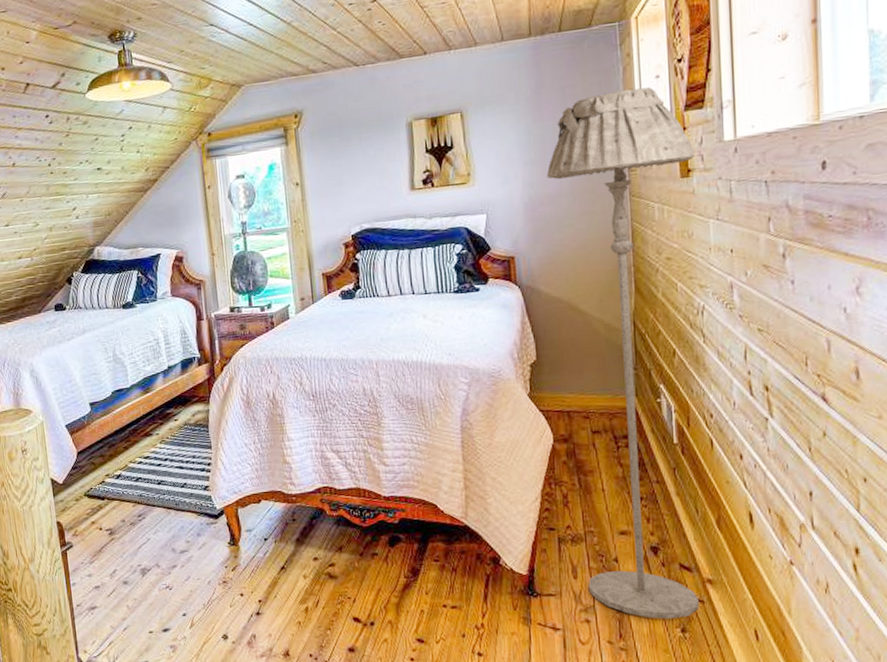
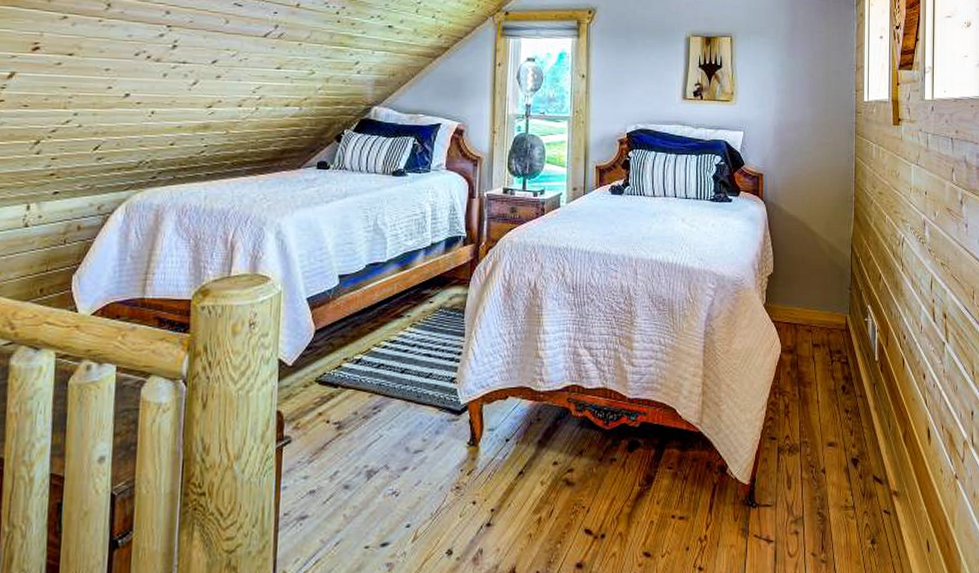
floor lamp: present [546,87,699,619] -> none [794,43,904,531]

